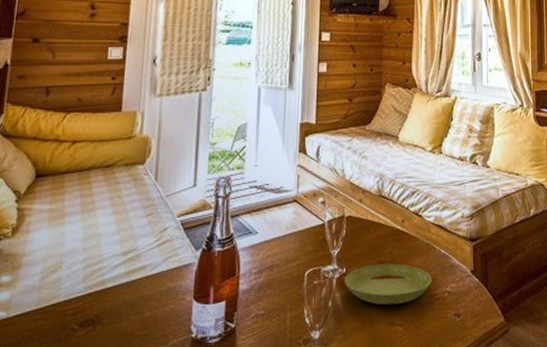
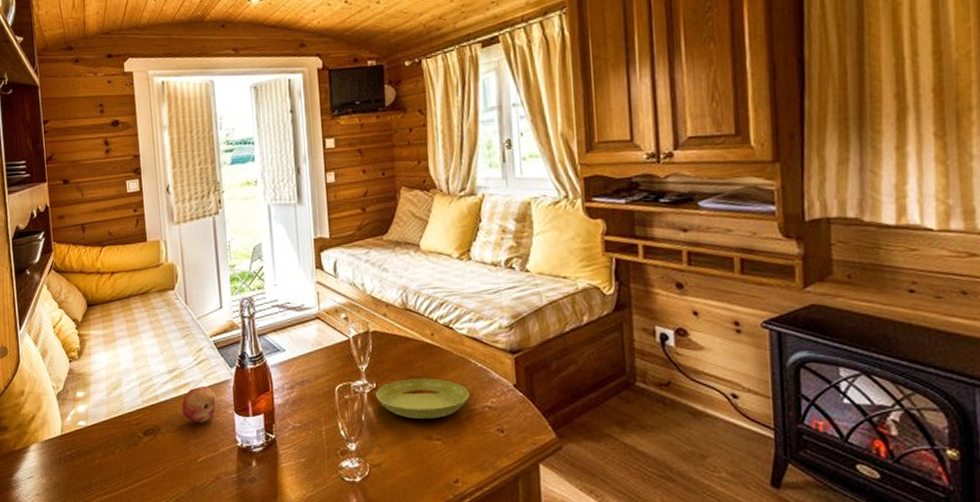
fruit: none [132,270,175,312] -> present [182,386,217,423]

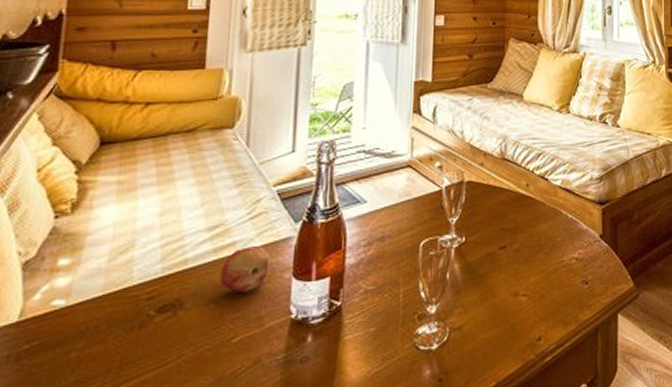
saucer: present [376,378,469,419] -> none [464,230,558,274]

